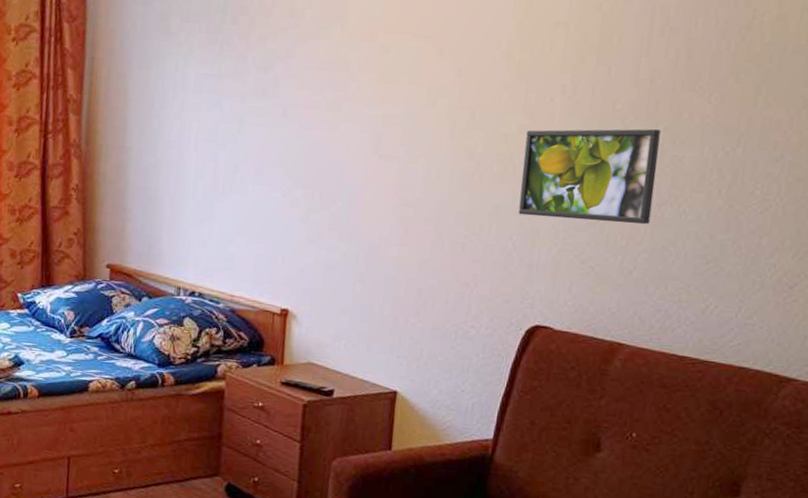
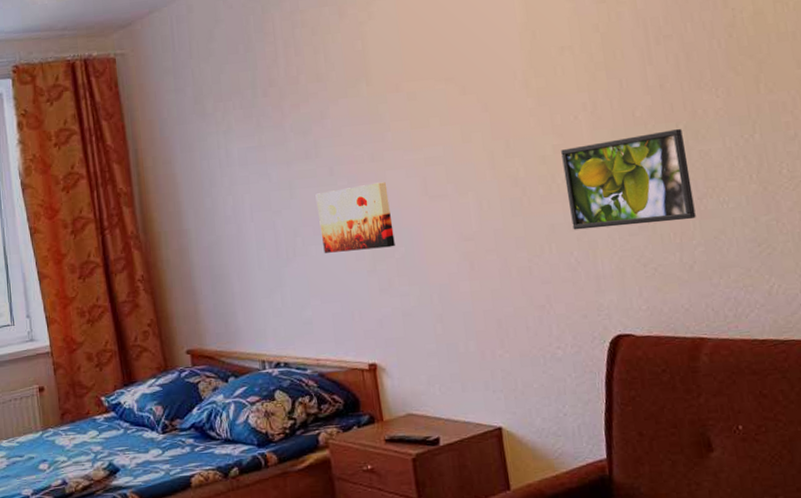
wall art: none [260,132,339,200] -> present [315,182,395,253]

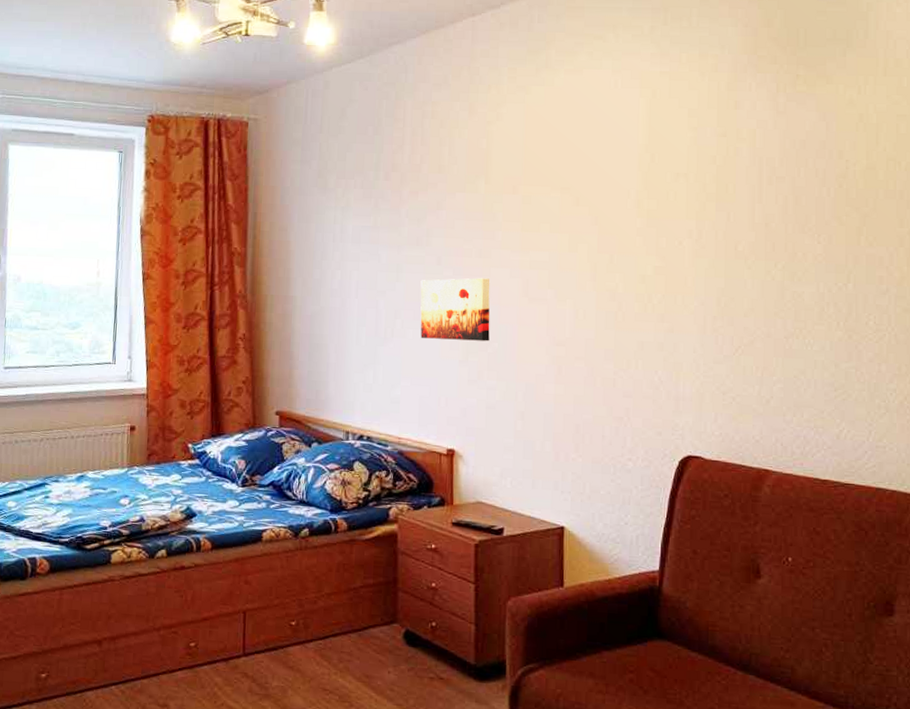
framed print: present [561,129,696,230] -> none [660,268,781,356]

